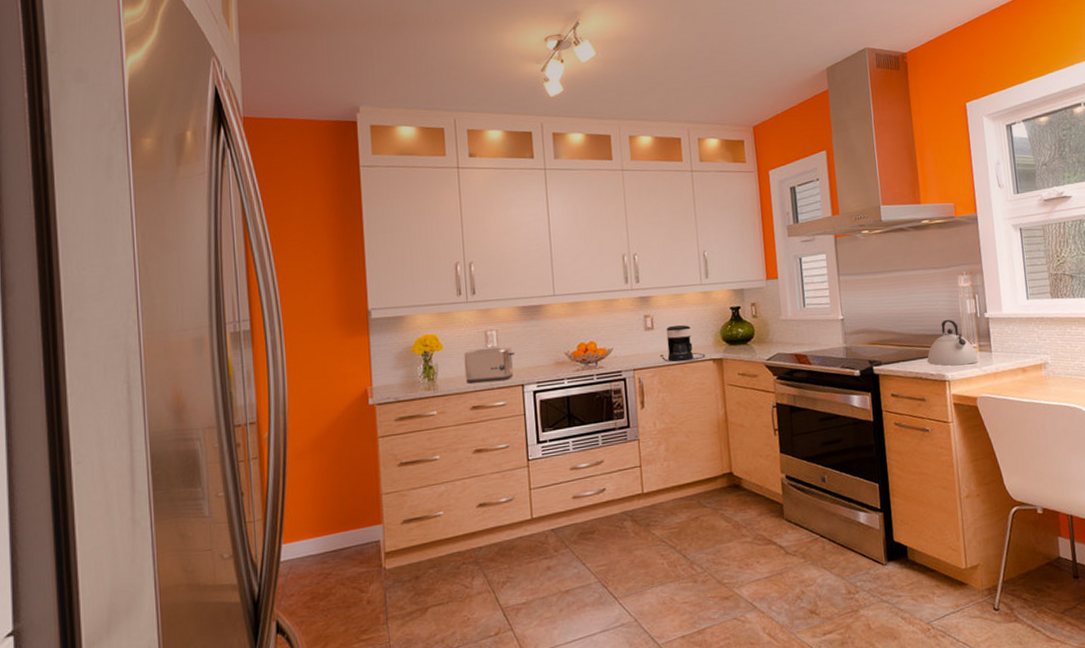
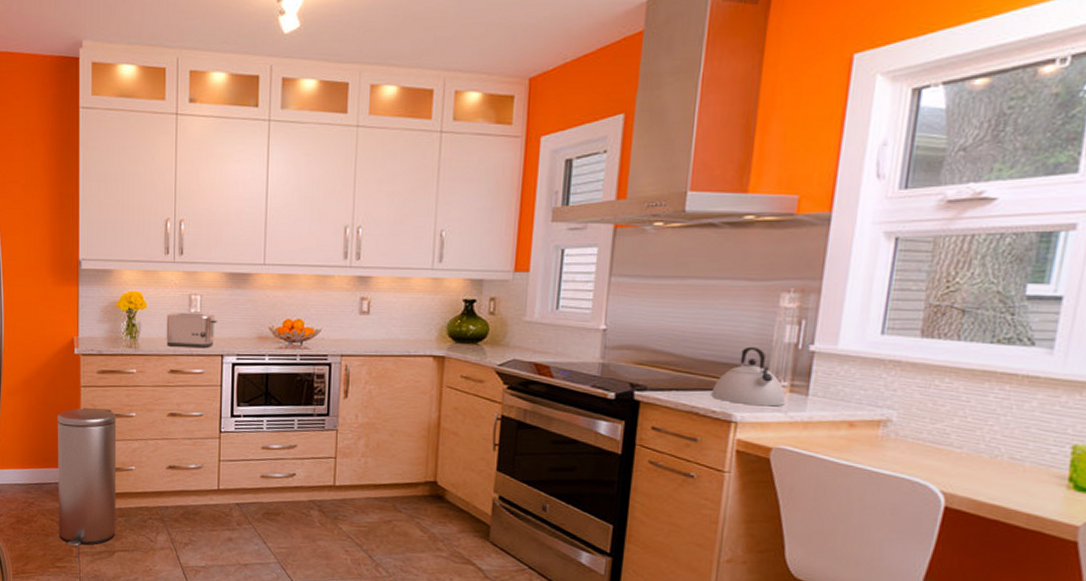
pedal bin: none [353,456,428,613] -> present [57,408,117,546]
coffee maker: present [660,325,706,362] -> none [372,312,426,355]

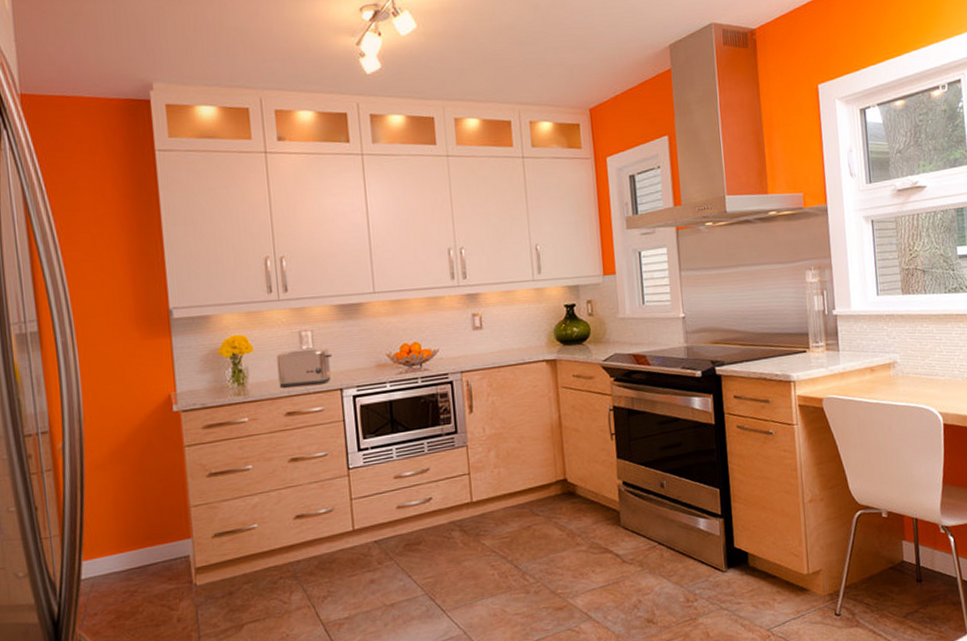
pedal bin: present [57,408,117,546] -> none [158,466,243,631]
kettle: present [711,346,786,407] -> none [772,316,825,366]

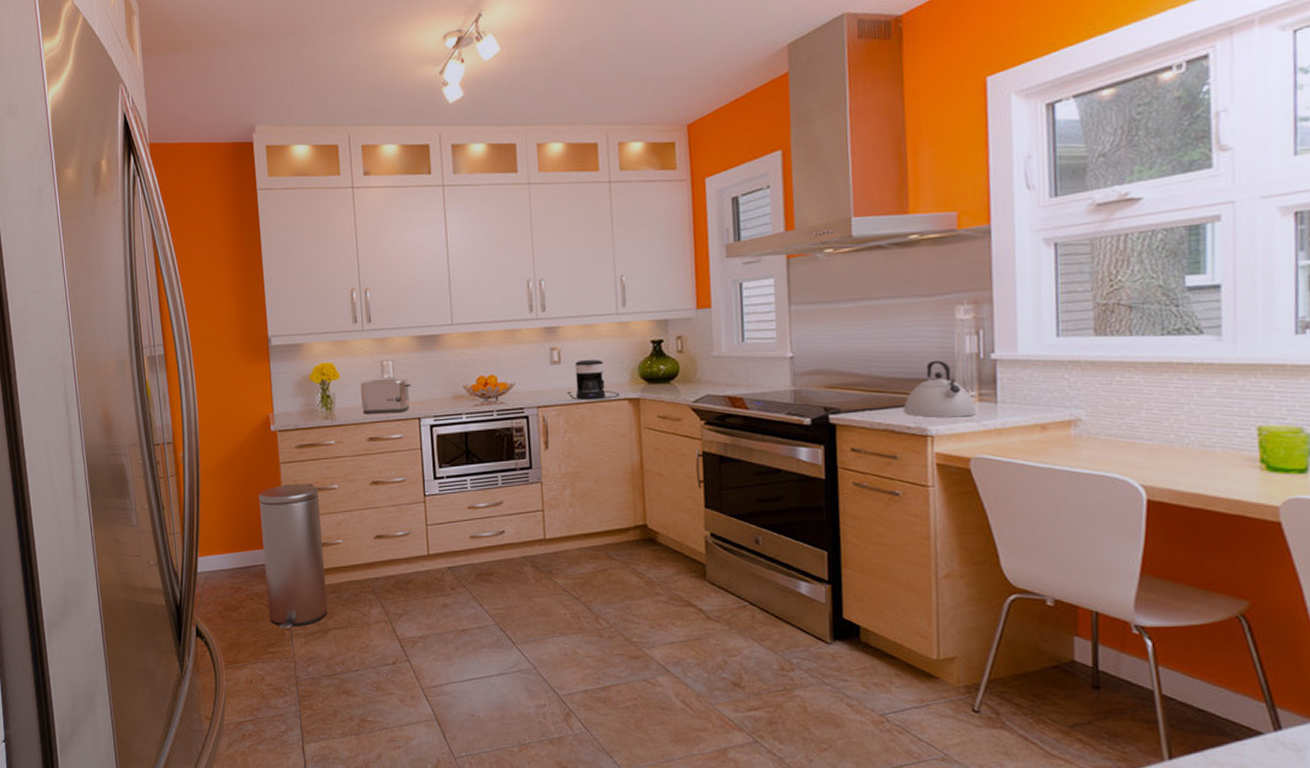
pedal bin: none [158,466,243,631] -> present [258,483,328,629]
coffee maker: none [489,324,538,364] -> present [567,359,620,401]
kettle: none [772,316,825,366] -> present [904,360,976,418]

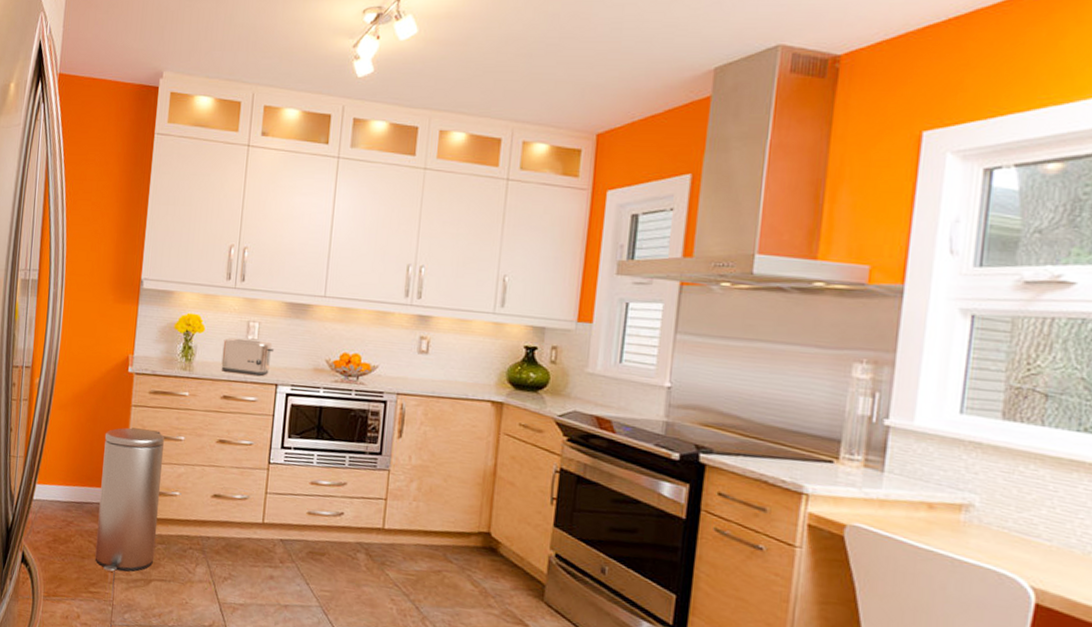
coffee maker: present [567,359,620,401] -> none [430,353,484,398]
kettle: present [904,360,976,418] -> none [781,415,860,482]

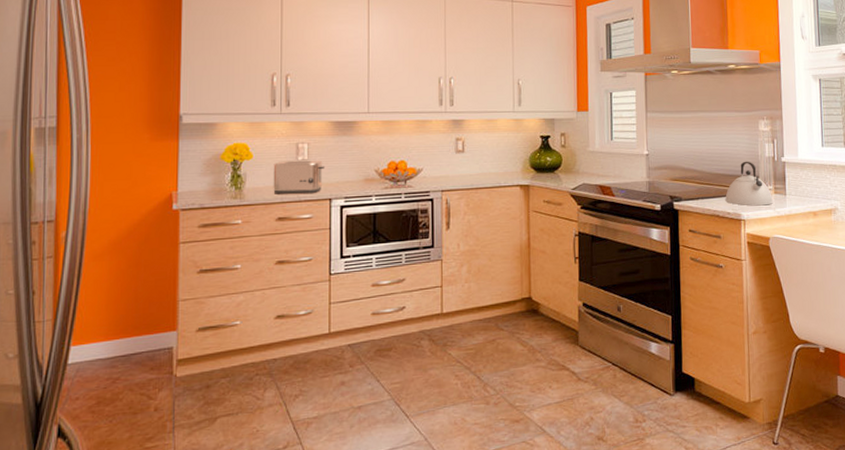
pedal bin: present [95,427,165,572] -> none [149,264,220,420]
kettle: none [781,415,860,482] -> present [725,161,773,206]

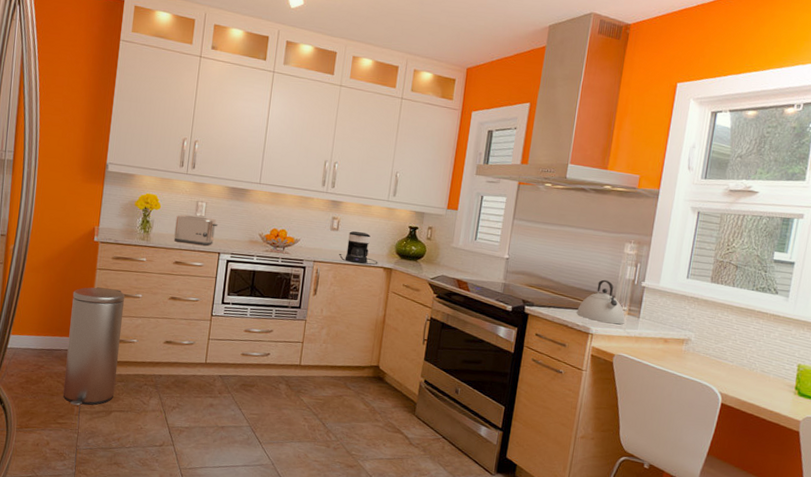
pedal bin: none [149,264,220,420] -> present [63,287,126,406]
coffee maker: none [468,149,513,186] -> present [338,231,378,265]

